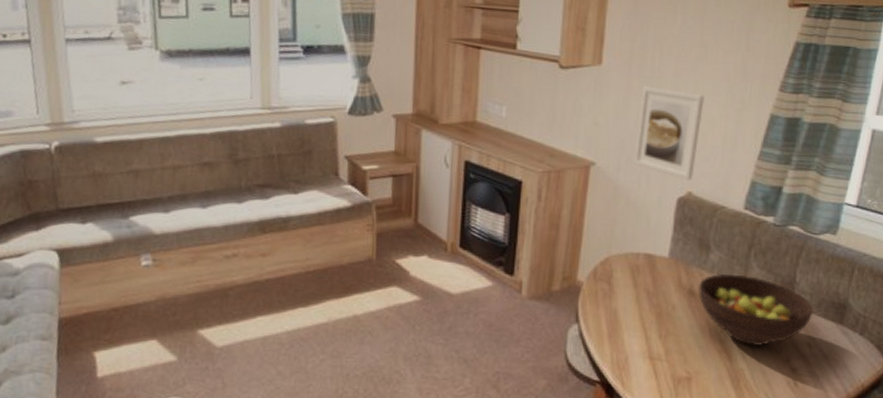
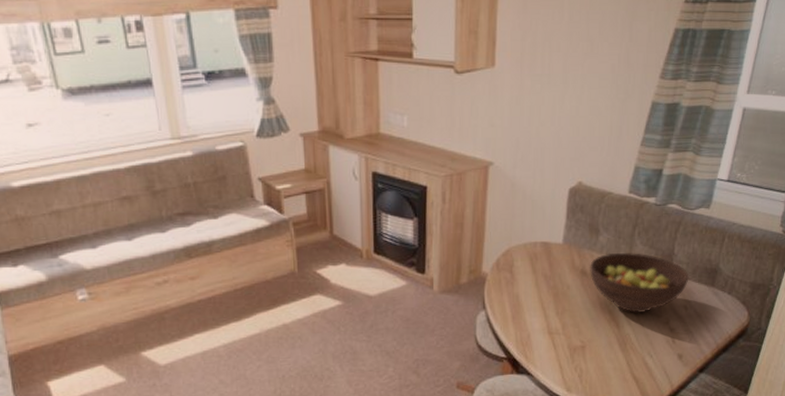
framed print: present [634,86,704,181] -> none [528,84,591,171]

